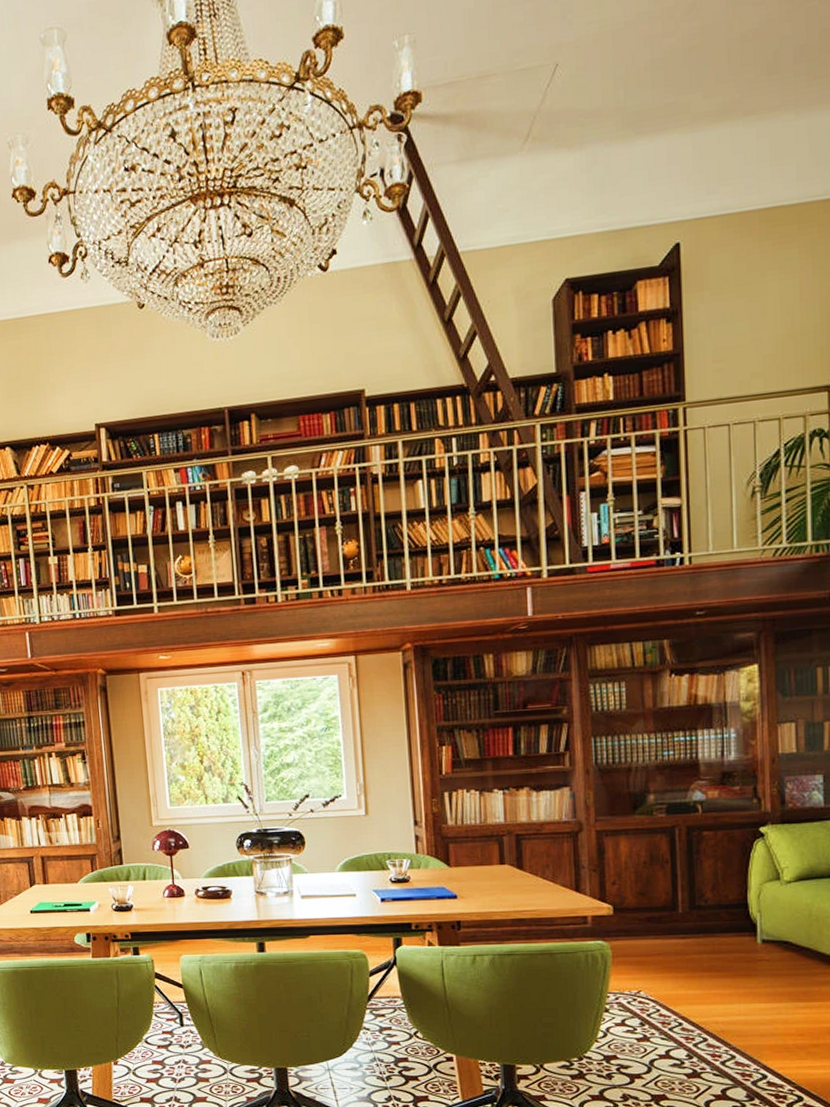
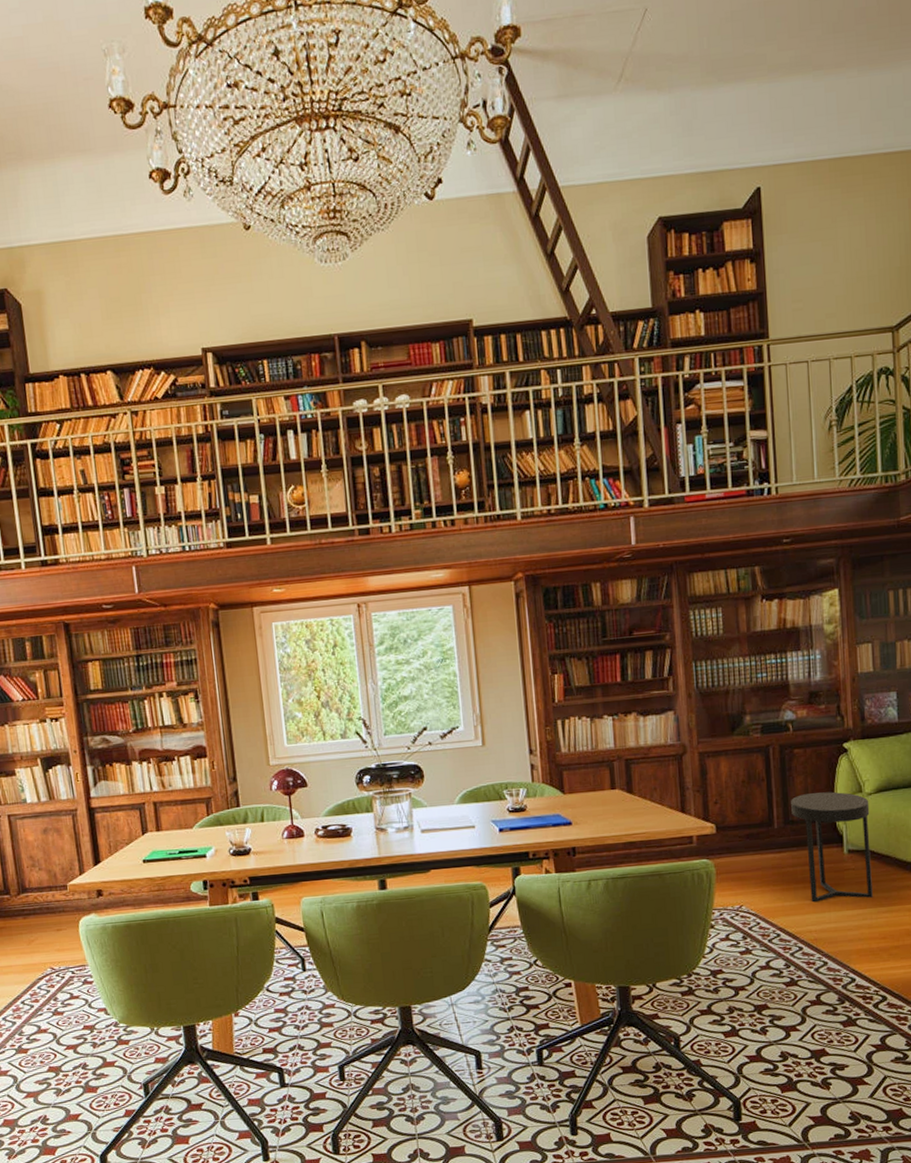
side table: none [698,877,790,993] -> present [791,791,873,903]

